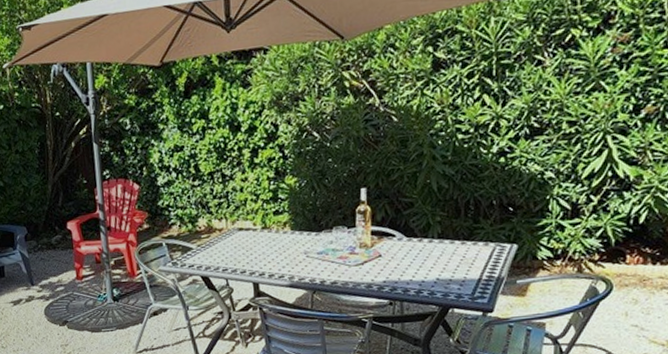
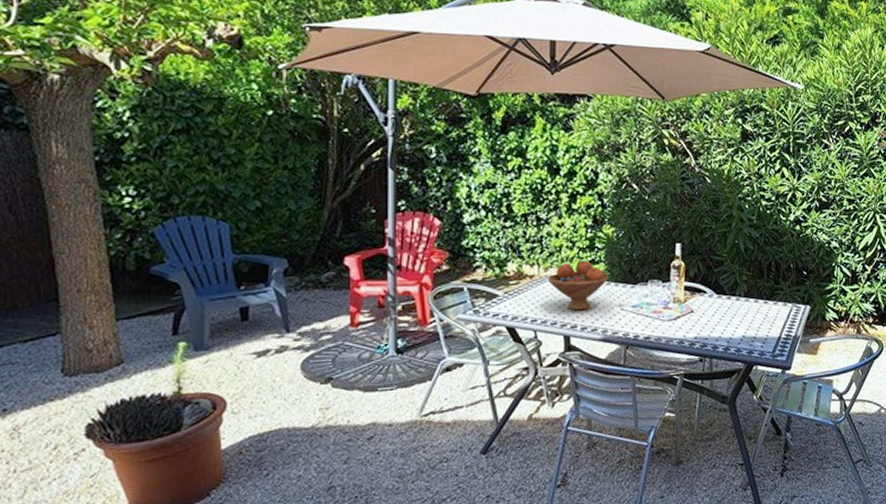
fruit bowl: none [235,212,293,260] -> present [548,261,609,311]

